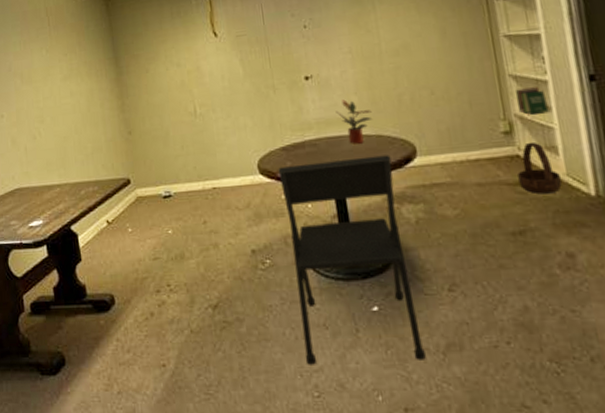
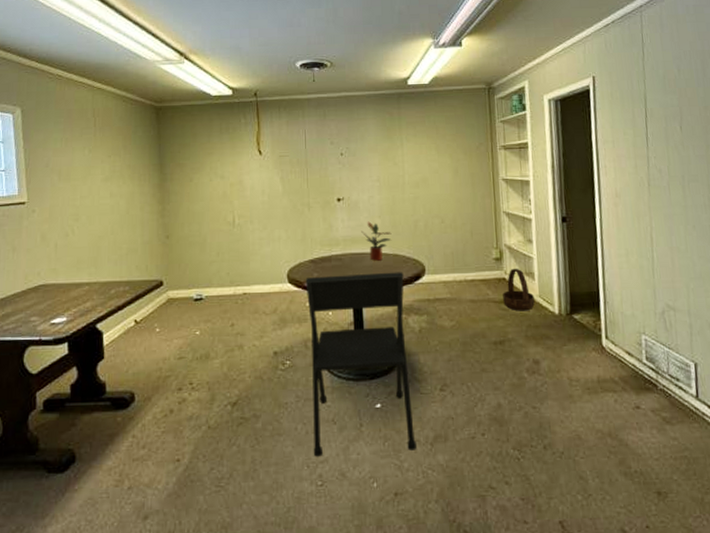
books: present [516,87,549,115] -> none [507,223,531,246]

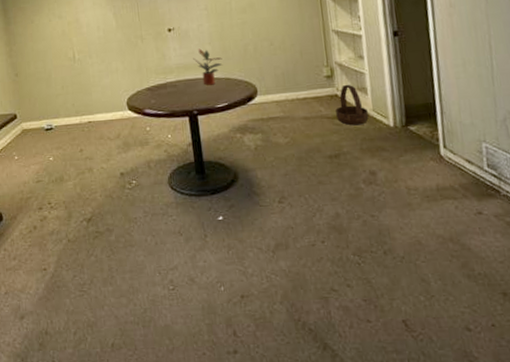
folding chair: present [305,272,416,457] -> none [144,94,259,265]

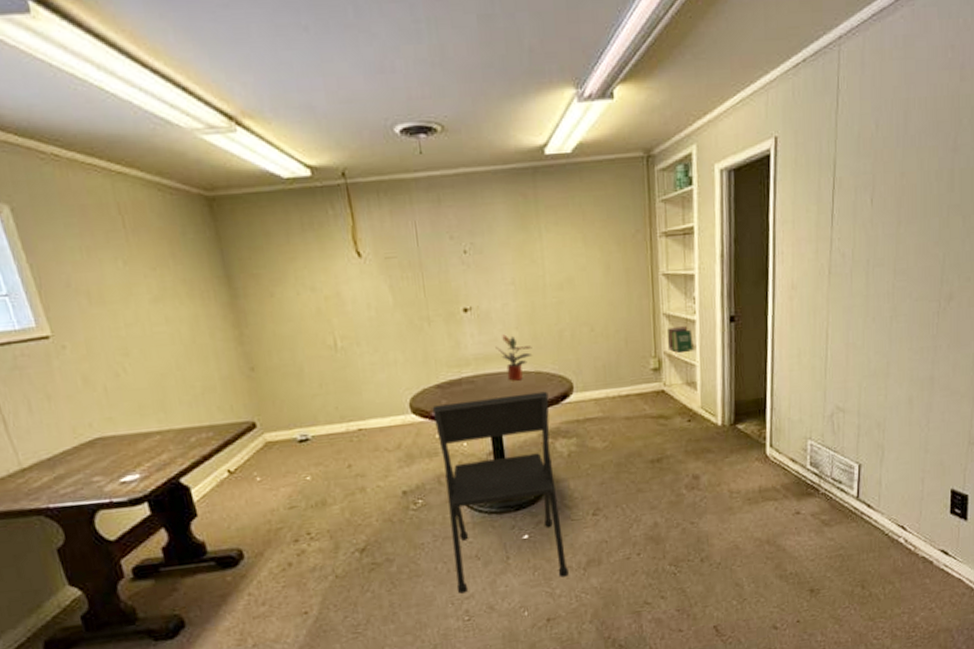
folding chair: none [144,94,259,265] -> present [432,391,569,594]
basket: present [336,84,369,126] -> none [661,378,696,426]
books: none [337,40,362,62] -> present [667,326,694,352]

